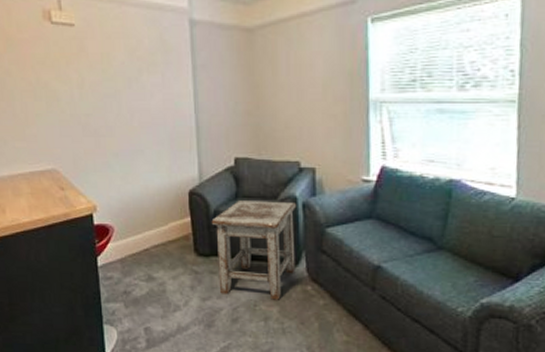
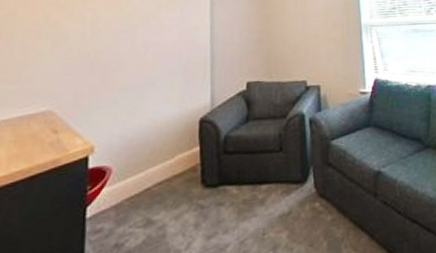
stool: present [211,201,297,300] -> none [221,118,304,228]

